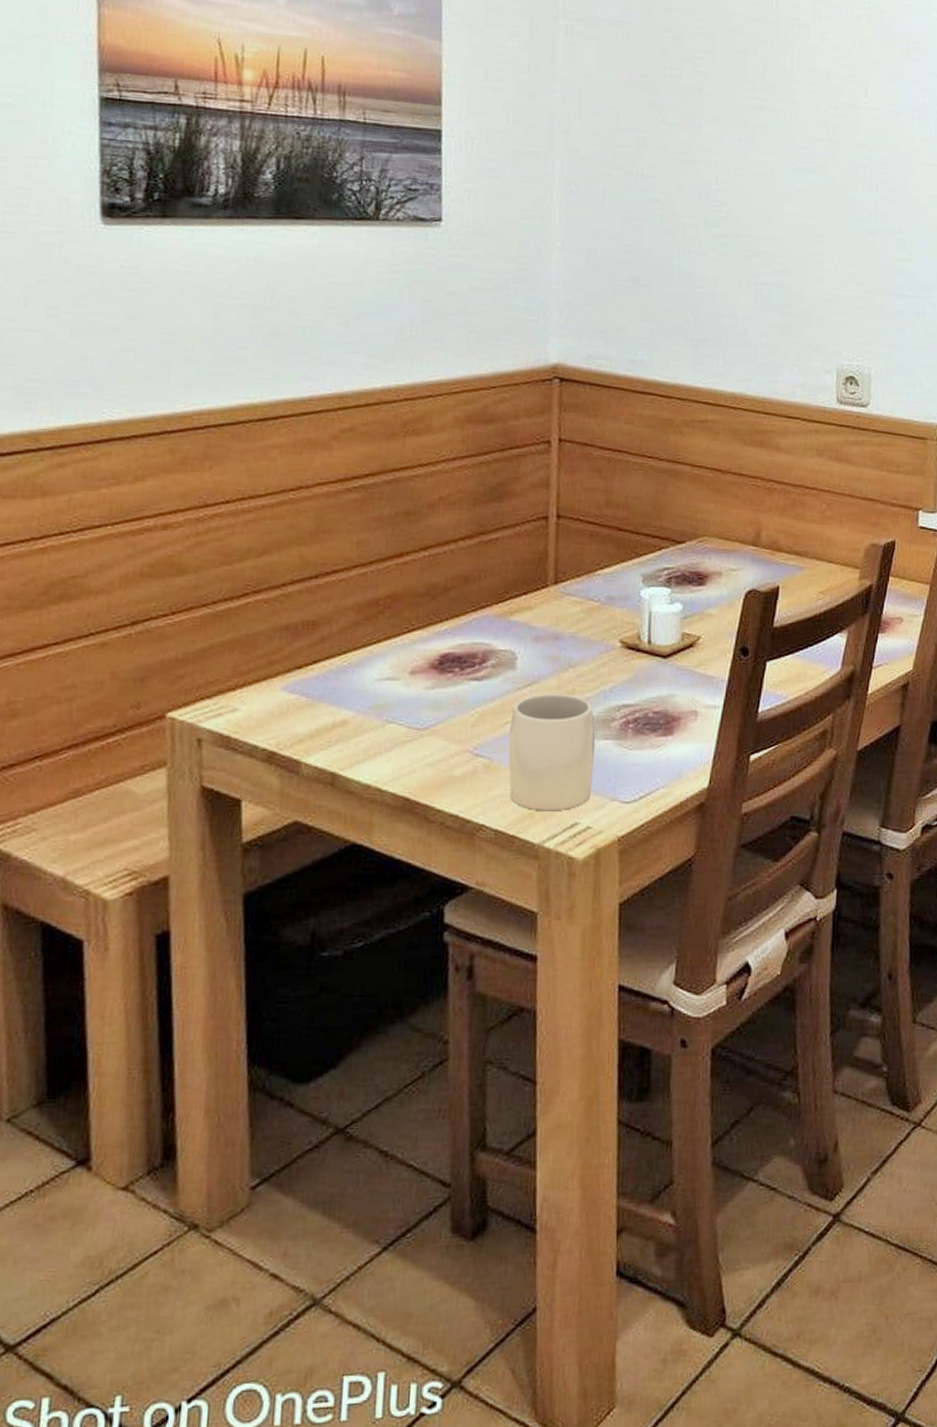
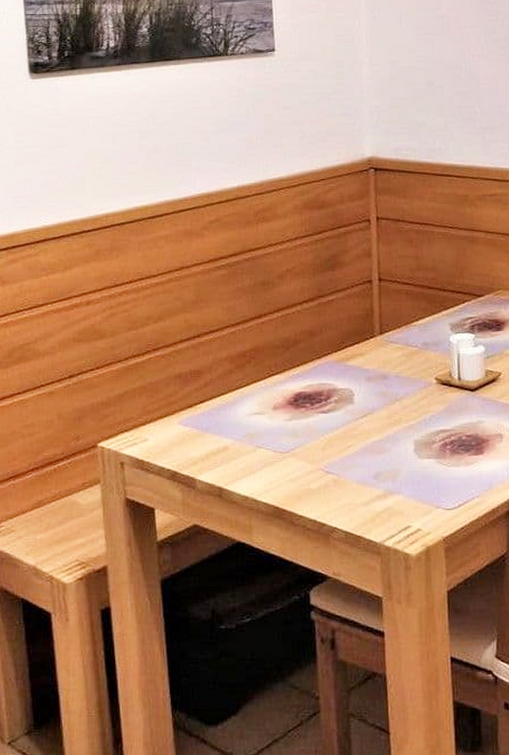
mug: present [508,693,596,812] -> none [352,422,421,517]

